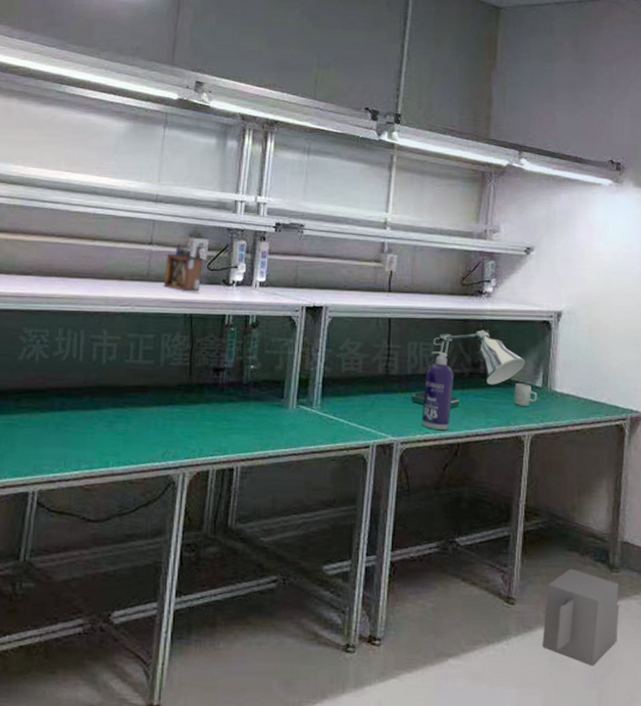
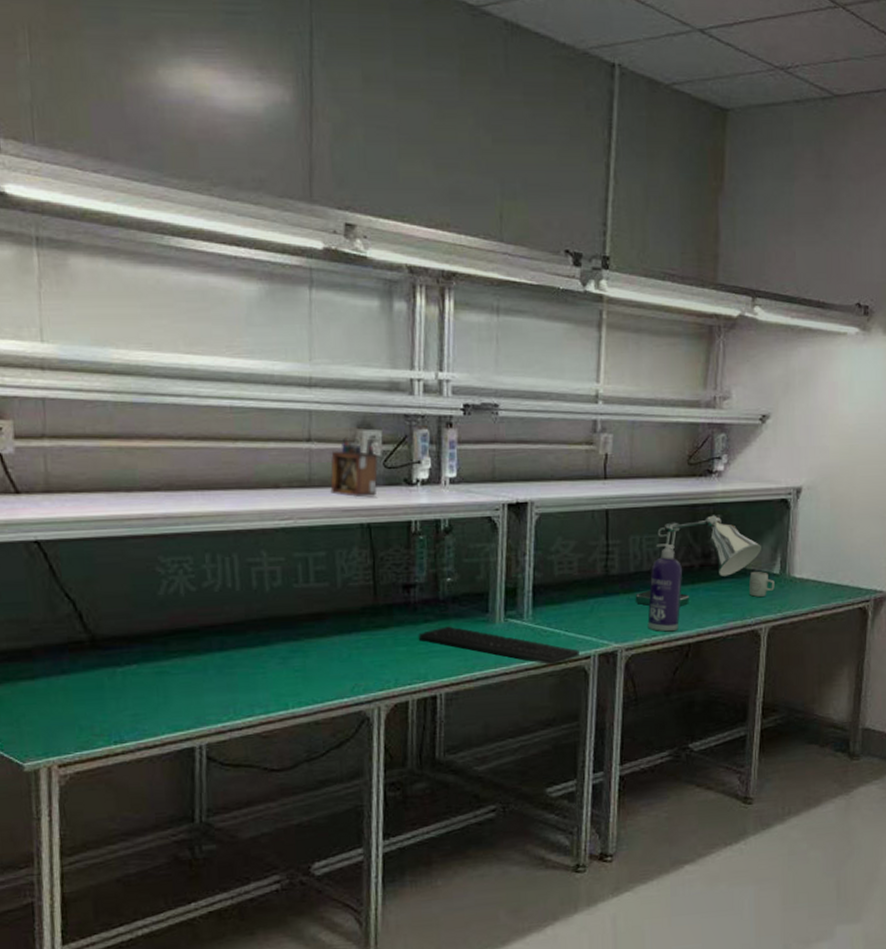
computer keyboard: none [222,407,360,450] -> present [418,626,580,665]
cardboard box: present [542,568,620,666] -> none [781,761,860,854]

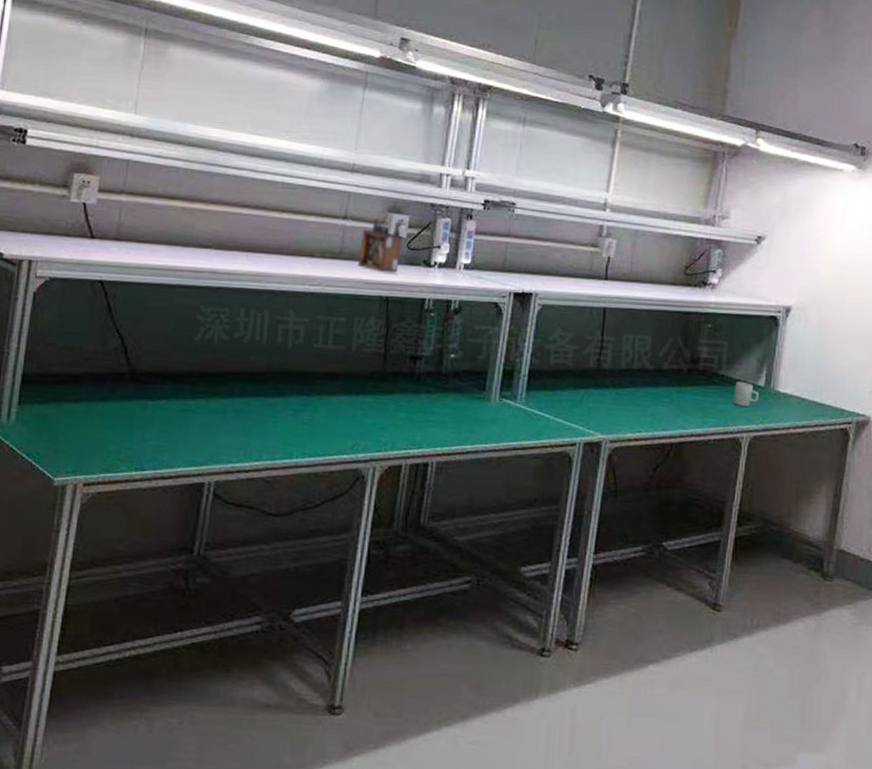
computer keyboard: present [418,626,580,665] -> none [418,399,566,447]
desk lamp: present [635,515,761,606] -> none [623,323,748,406]
spray bottle: present [647,543,683,632] -> none [633,345,672,430]

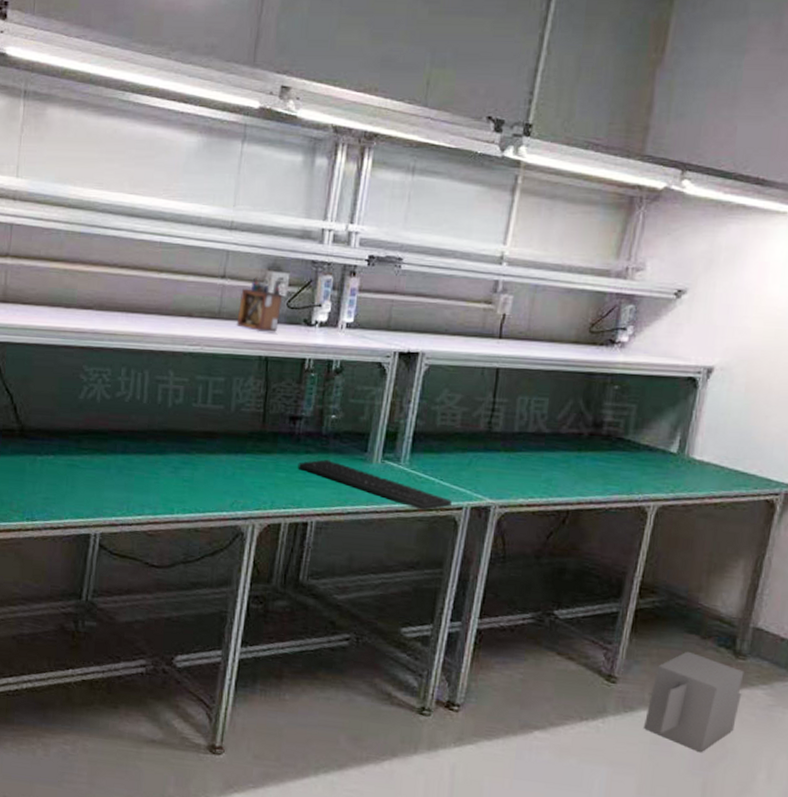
computer keyboard: none [418,399,566,447] -> present [298,459,452,510]
mug: present [733,382,759,406] -> none [639,447,670,474]
cardboard box: none [748,576,832,676] -> present [644,651,745,753]

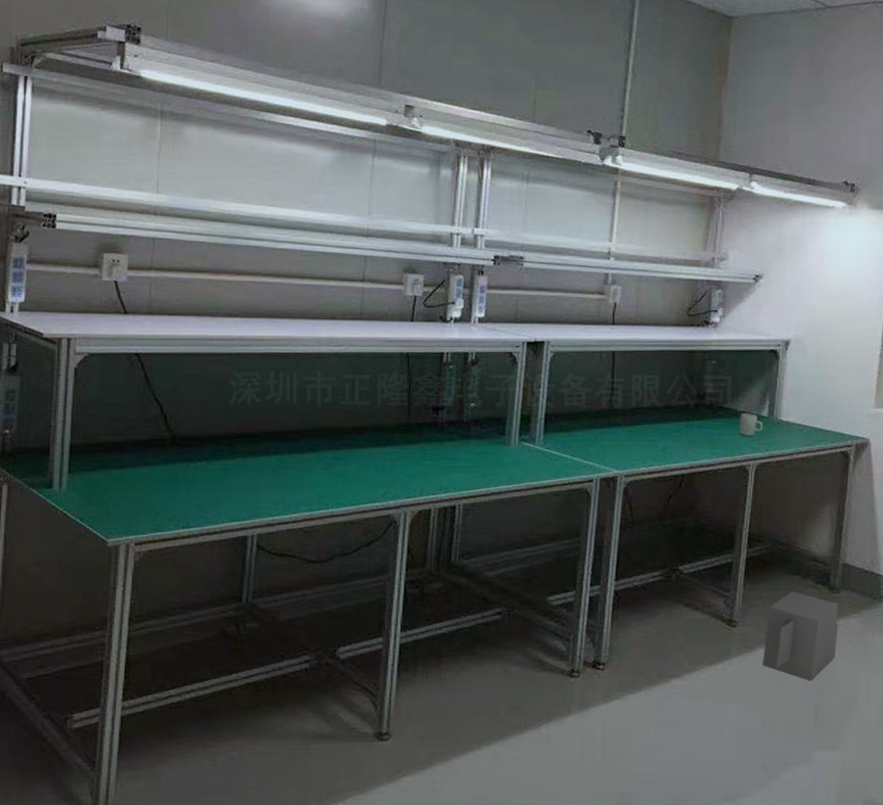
desk organizer: present [236,276,283,332] -> none [378,278,419,330]
computer keyboard: present [298,459,452,510] -> none [443,445,583,485]
mug: none [639,447,670,474] -> present [739,414,763,436]

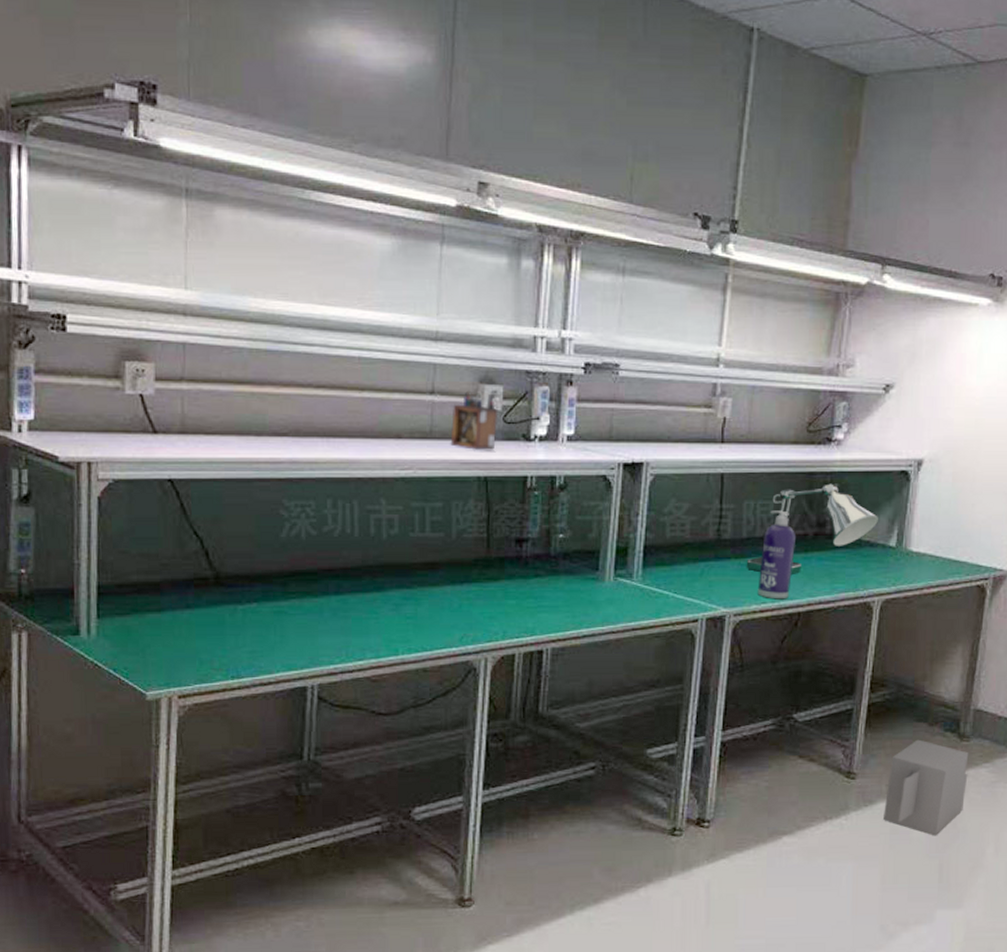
desk organizer: none [378,278,419,330] -> present [450,390,498,450]
desk lamp: none [635,361,751,440] -> present [746,483,878,574]
spray bottle: none [645,384,680,463] -> present [757,510,797,599]
mug: present [739,414,763,436] -> none [863,543,890,569]

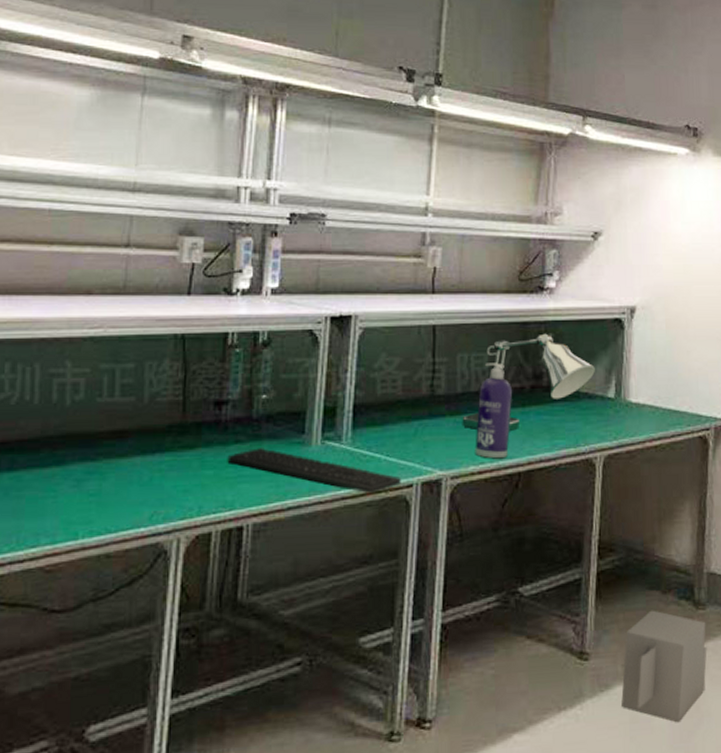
desk organizer: present [450,390,498,450] -> none [145,242,198,306]
computer keyboard: none [528,582,687,625] -> present [227,448,401,493]

